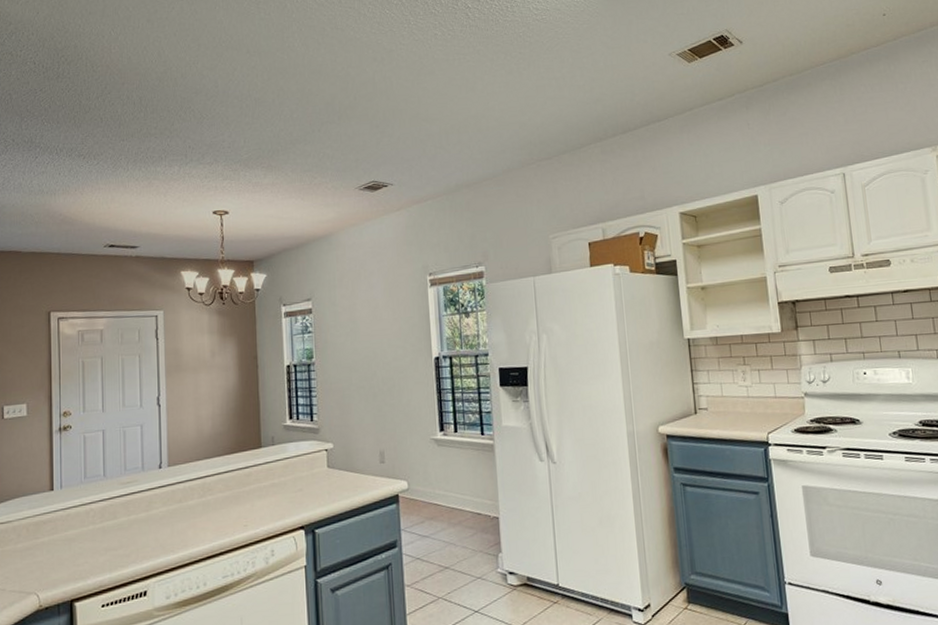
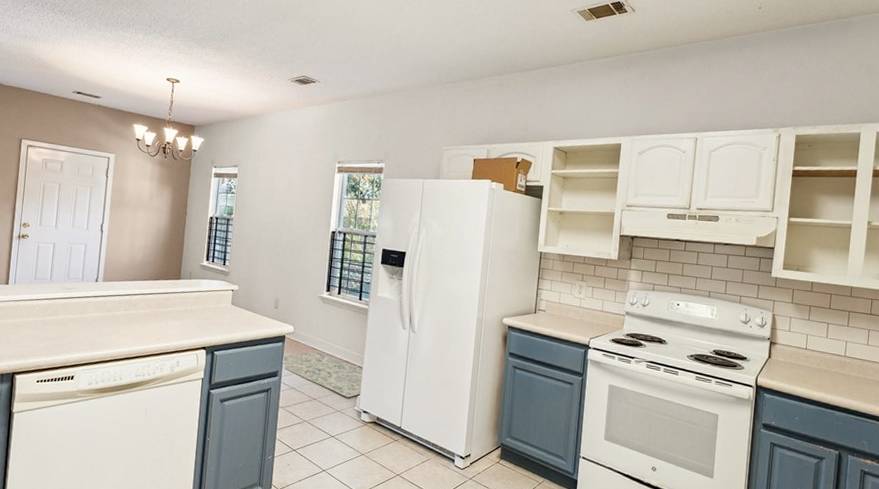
rug: none [400,508,502,559] -> present [282,352,362,398]

